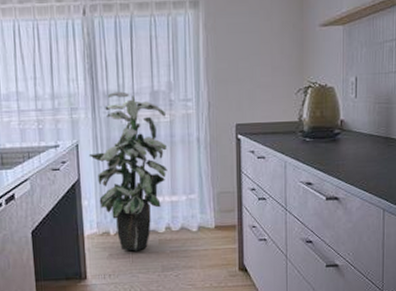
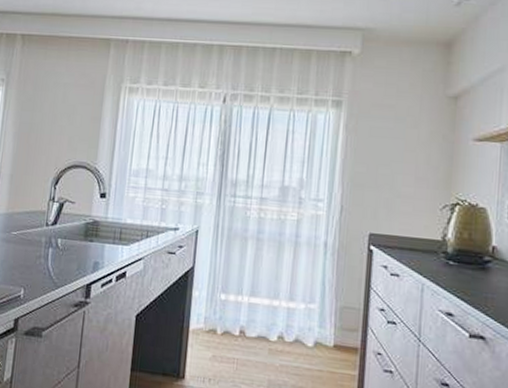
indoor plant: present [88,91,168,251] -> none [207,181,293,358]

